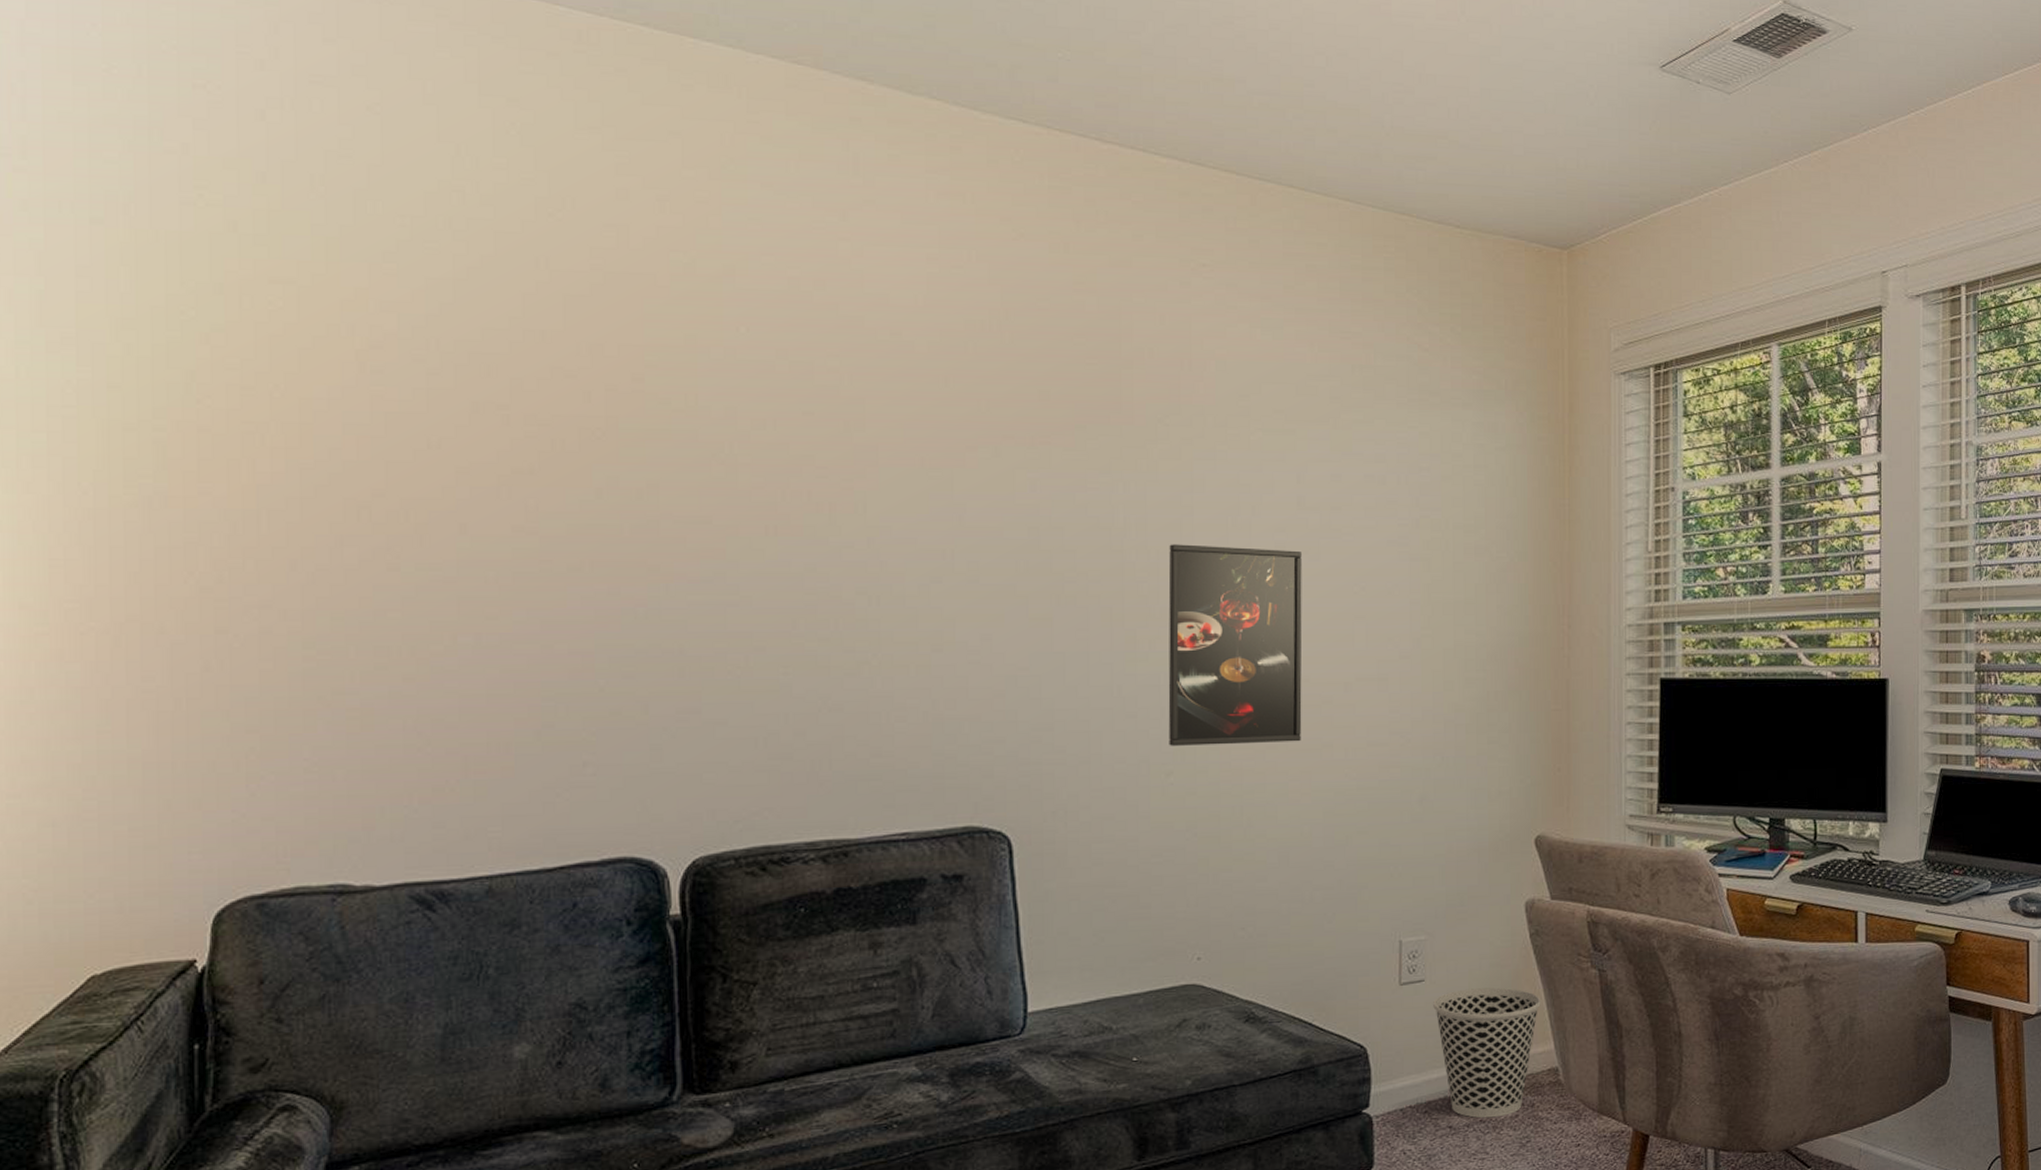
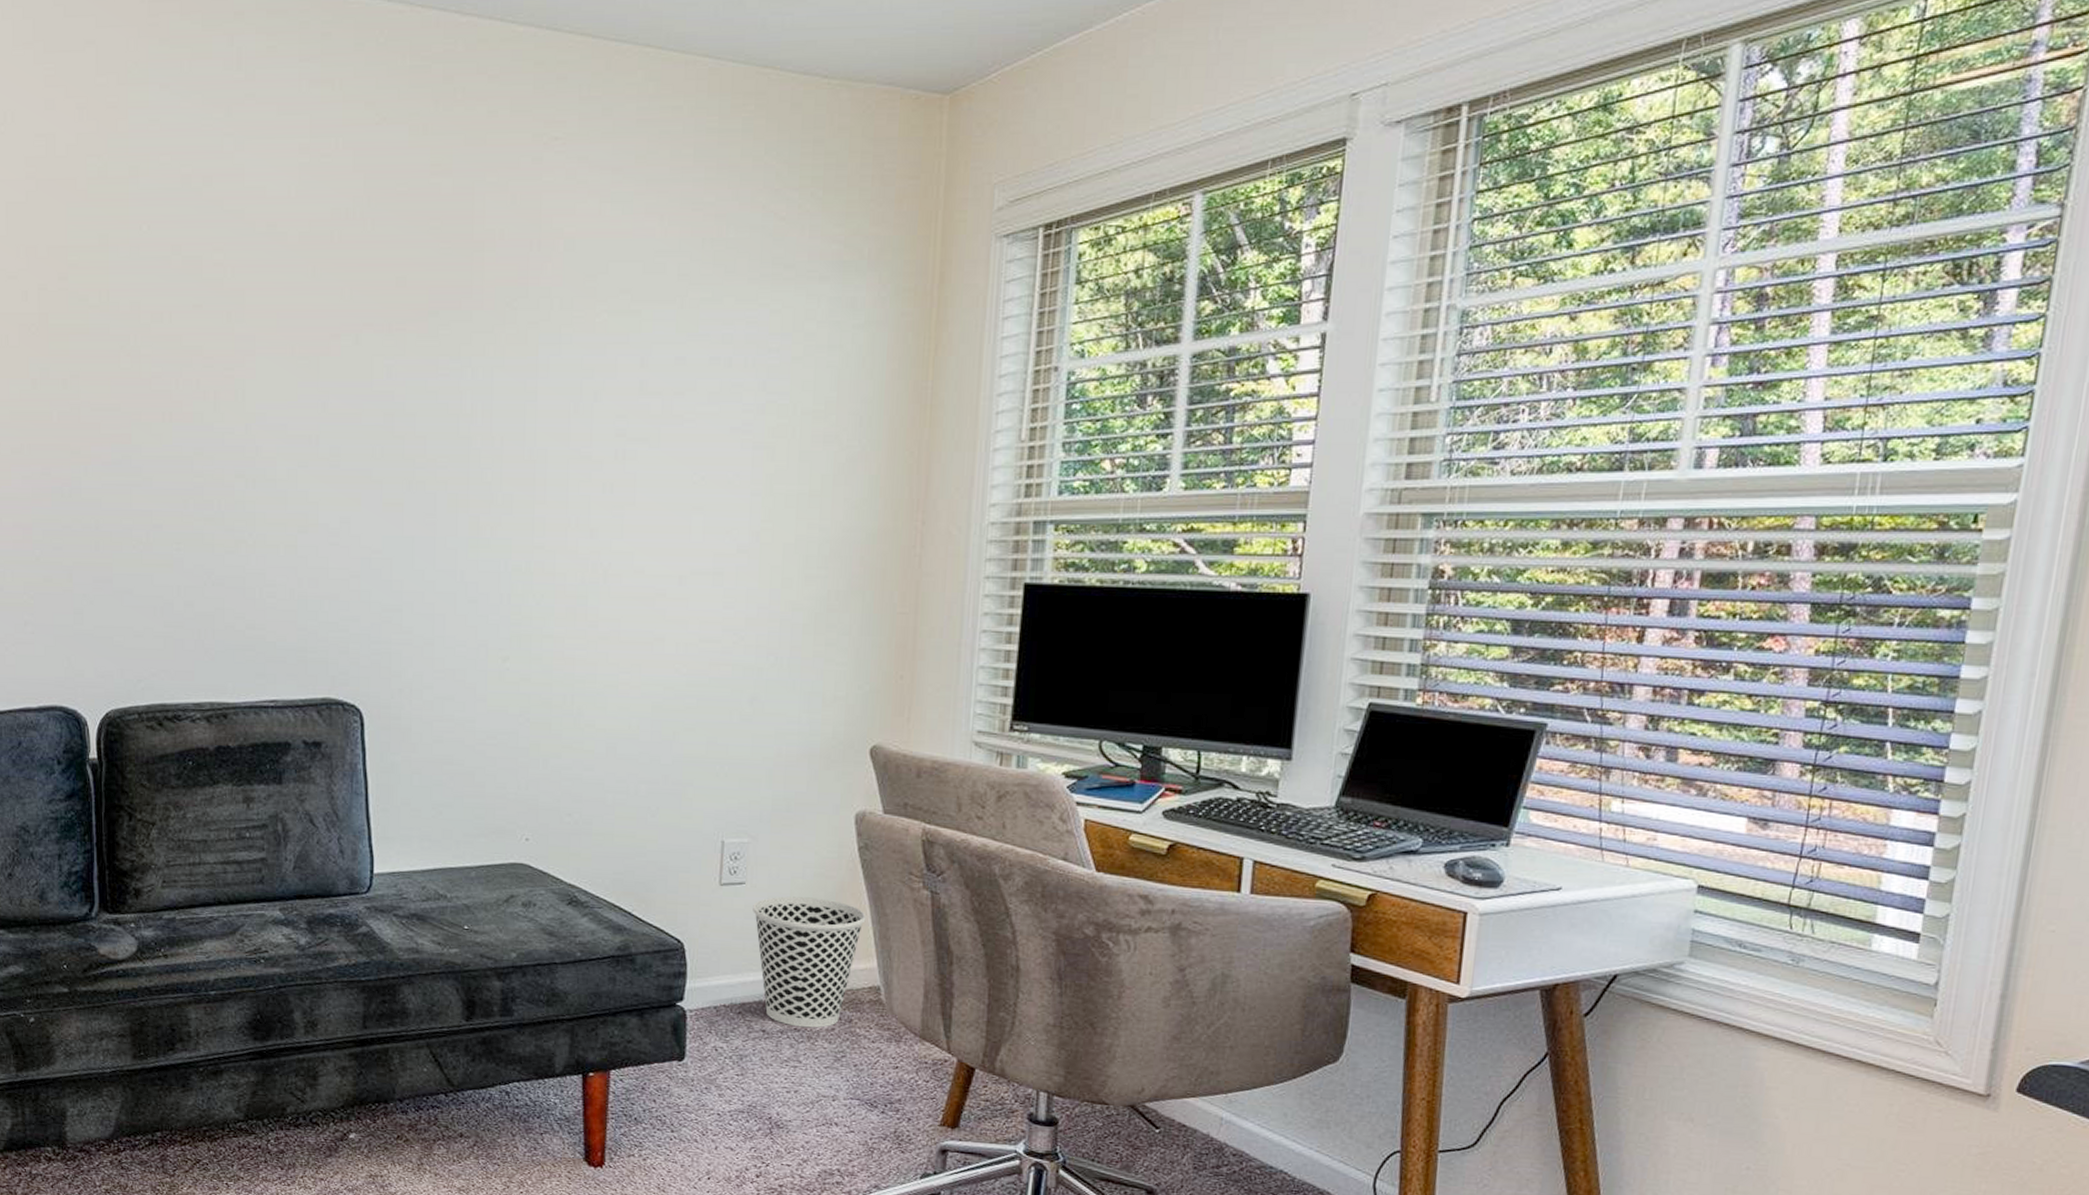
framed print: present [1168,544,1302,746] -> none [506,431,642,634]

